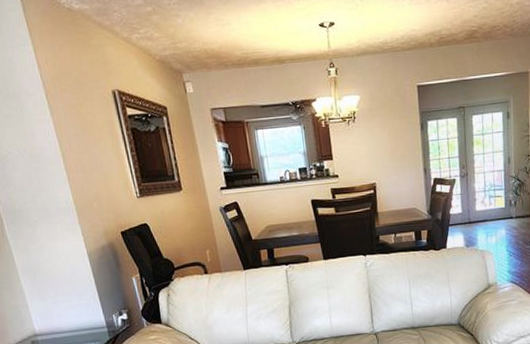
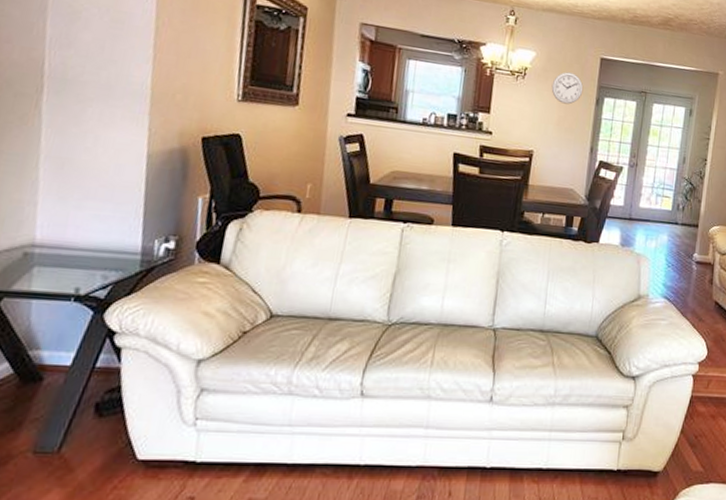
wall clock: none [379,106,408,136] -> present [551,72,584,105]

